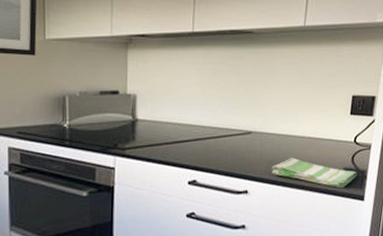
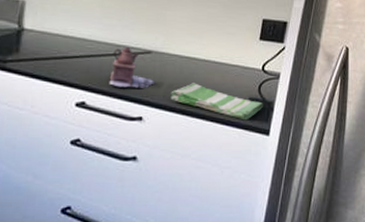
teapot: none [216,130,258,166] -> present [109,47,157,88]

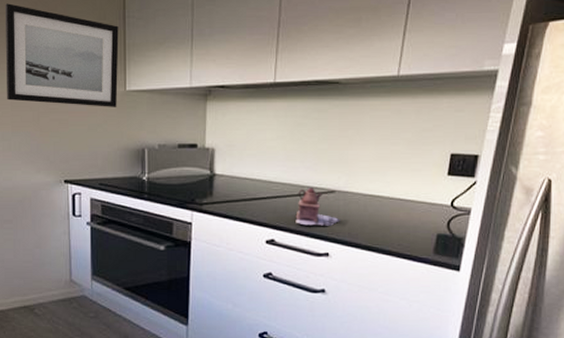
dish towel: present [170,83,264,120] -> none [356,220,454,256]

